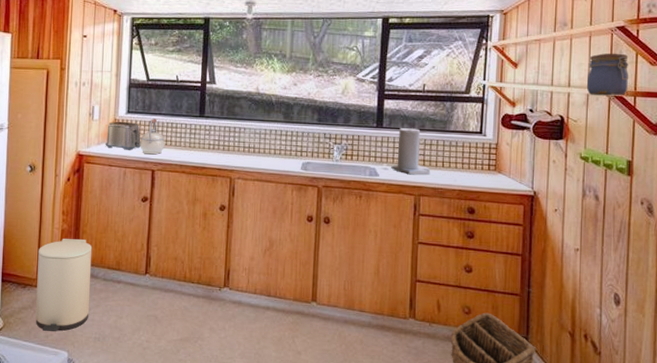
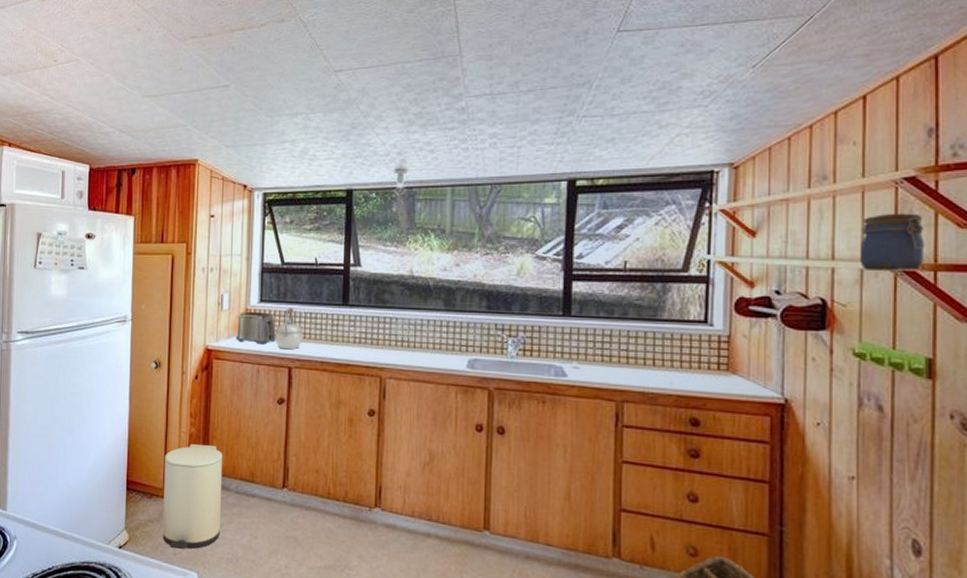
paper towel: present [391,128,431,176] -> none [583,316,637,377]

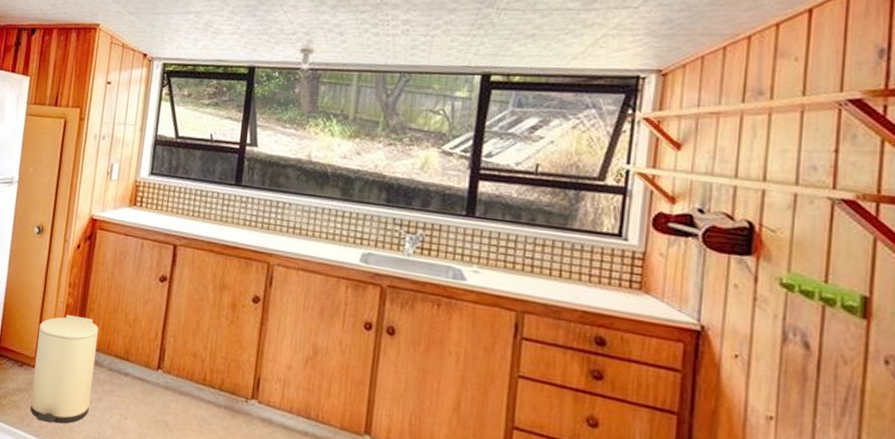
toaster: present [236,312,276,345] -> none [122,183,164,219]
kettle: present [274,308,304,350] -> none [162,183,192,227]
jar: present [861,213,925,271] -> none [795,136,868,201]

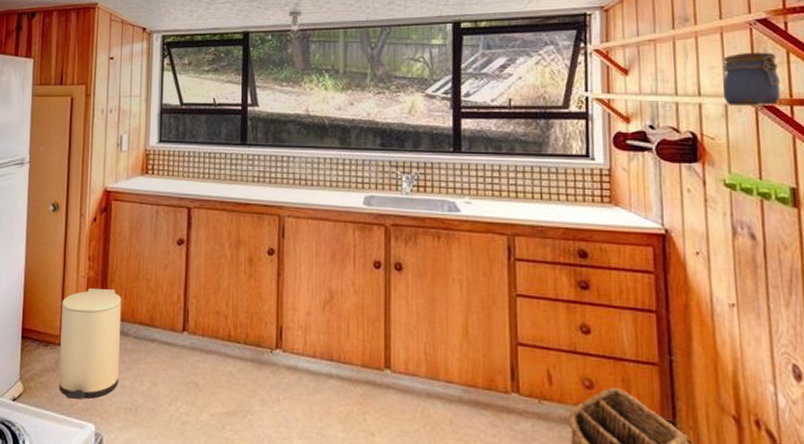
jar: none [795,136,868,201] -> present [723,52,781,106]

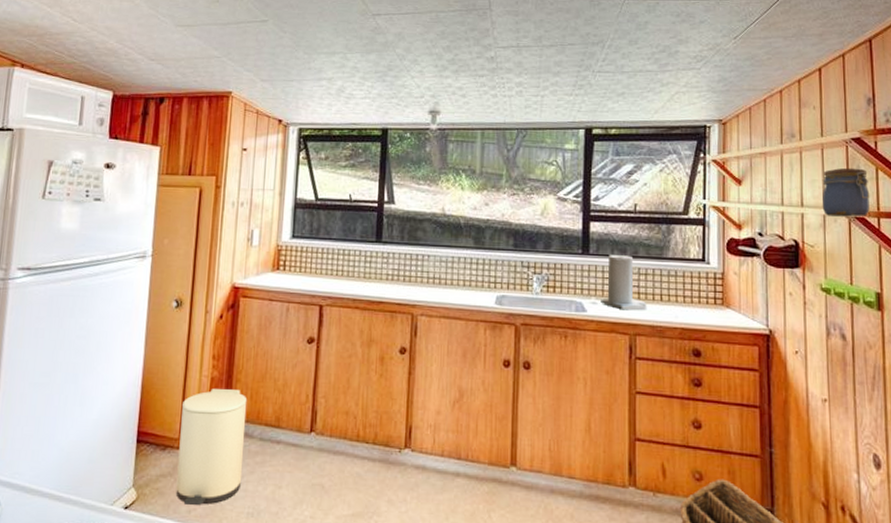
paper towel: none [475,152,526,210] -> present [601,255,647,311]

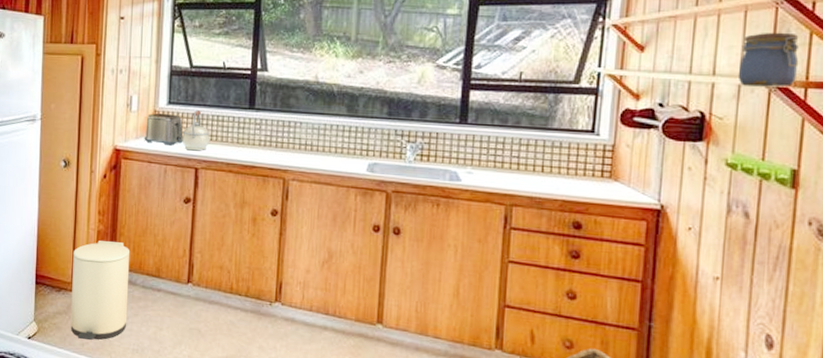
toaster: none [265,248,308,282] -> present [144,113,183,146]
kettle: none [306,244,336,287] -> present [182,111,211,151]
paper towel: present [601,255,647,311] -> none [476,124,527,182]

